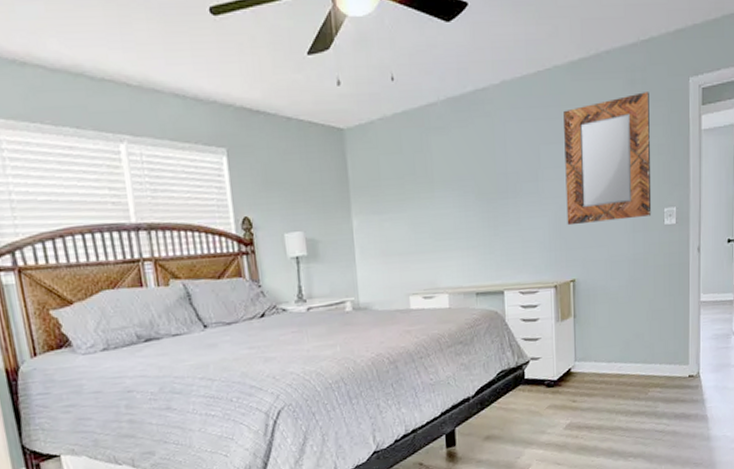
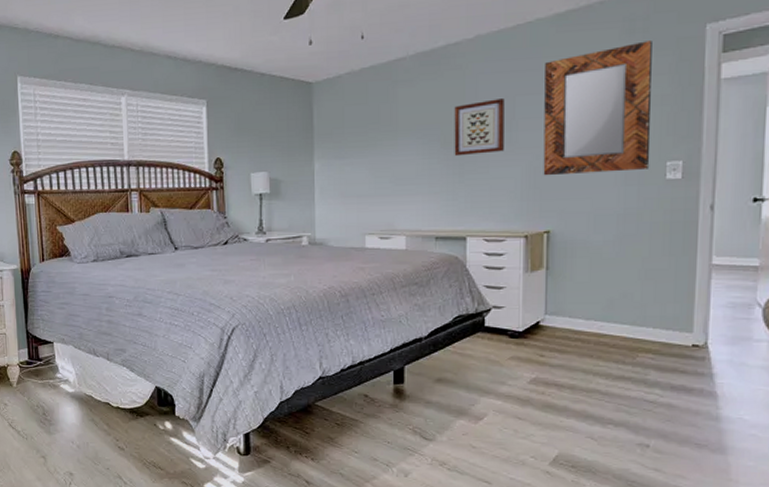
wall art: none [486,148,532,208] -> present [454,98,505,157]

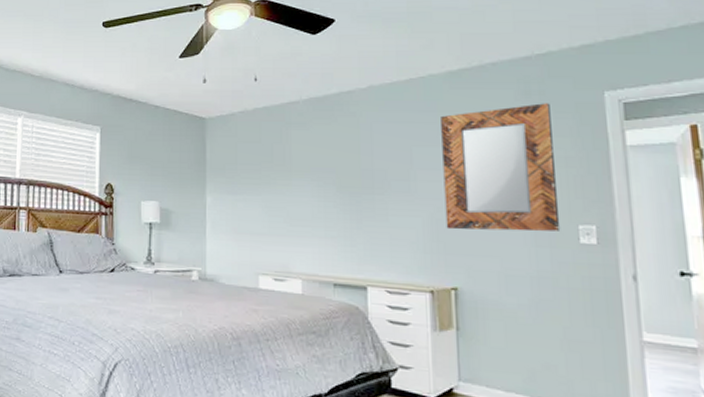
wall art: present [454,98,505,157] -> none [349,148,403,202]

